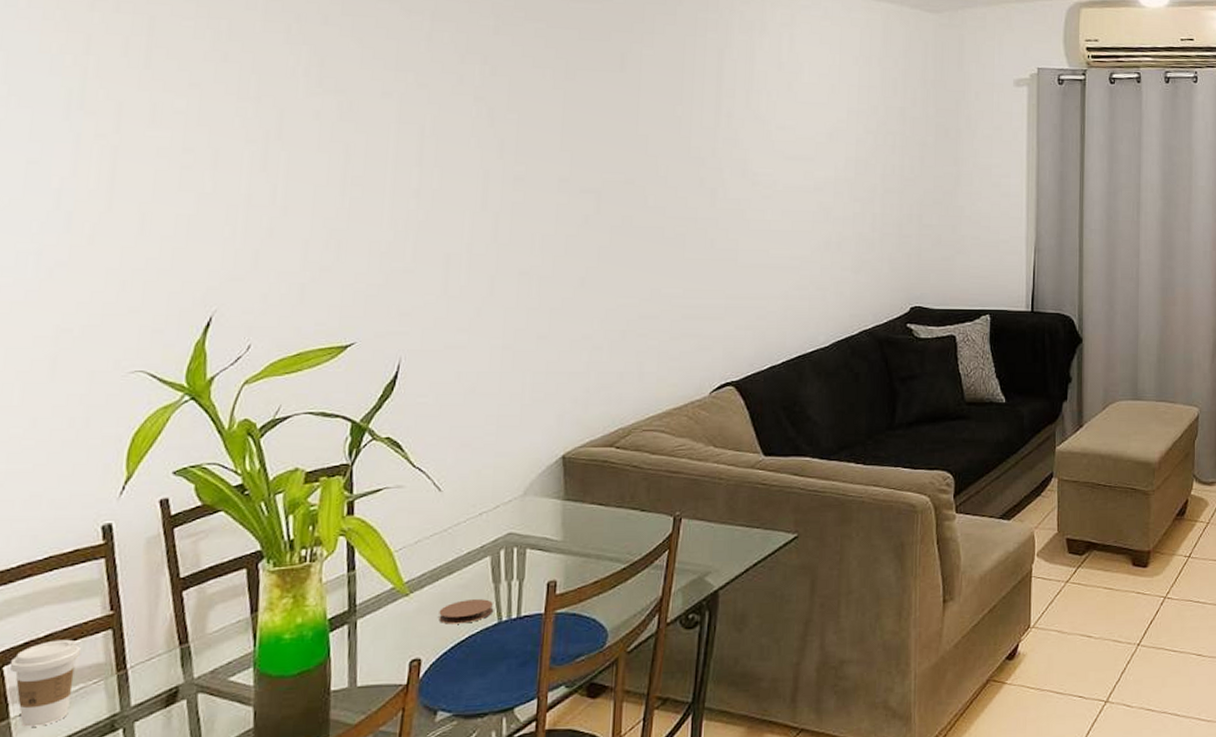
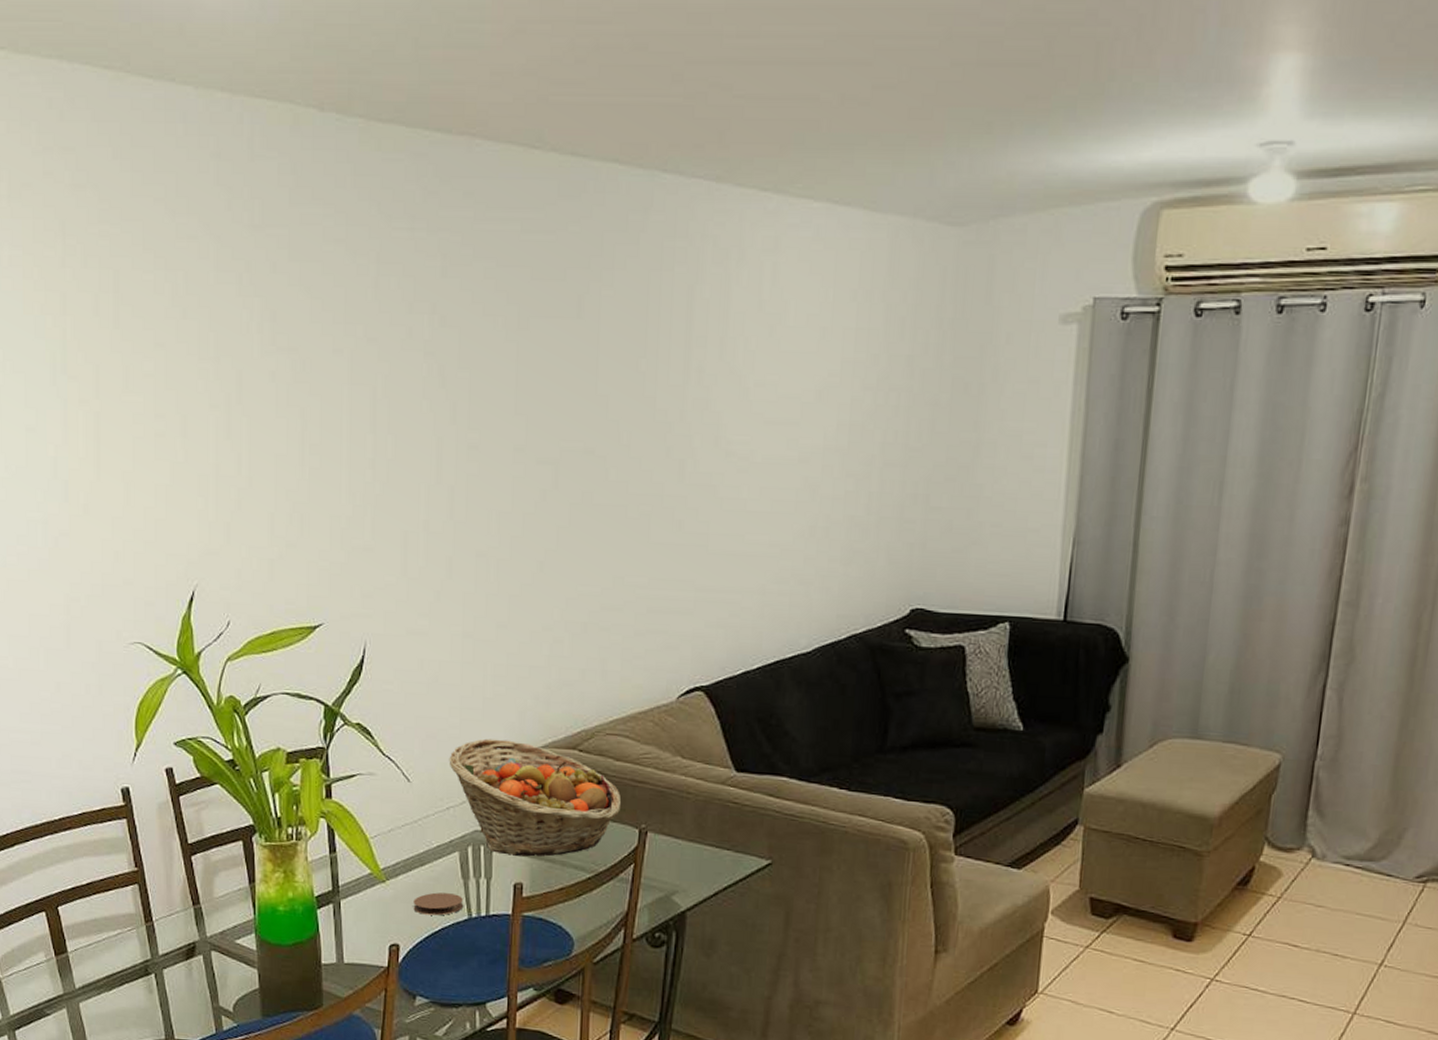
coffee cup: present [9,639,82,727] -> none [62,888,116,963]
fruit basket: none [483,443,657,555] -> present [449,738,622,857]

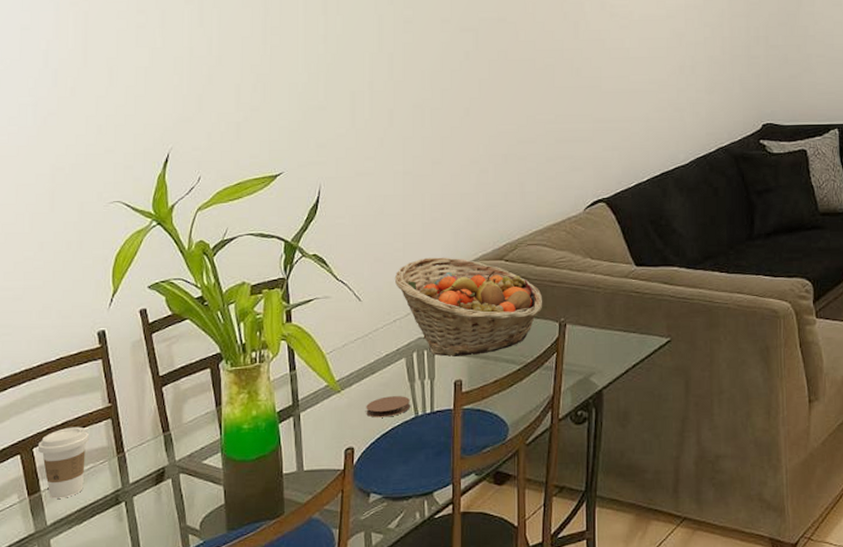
coffee cup: none [62,888,116,963] -> present [37,426,90,499]

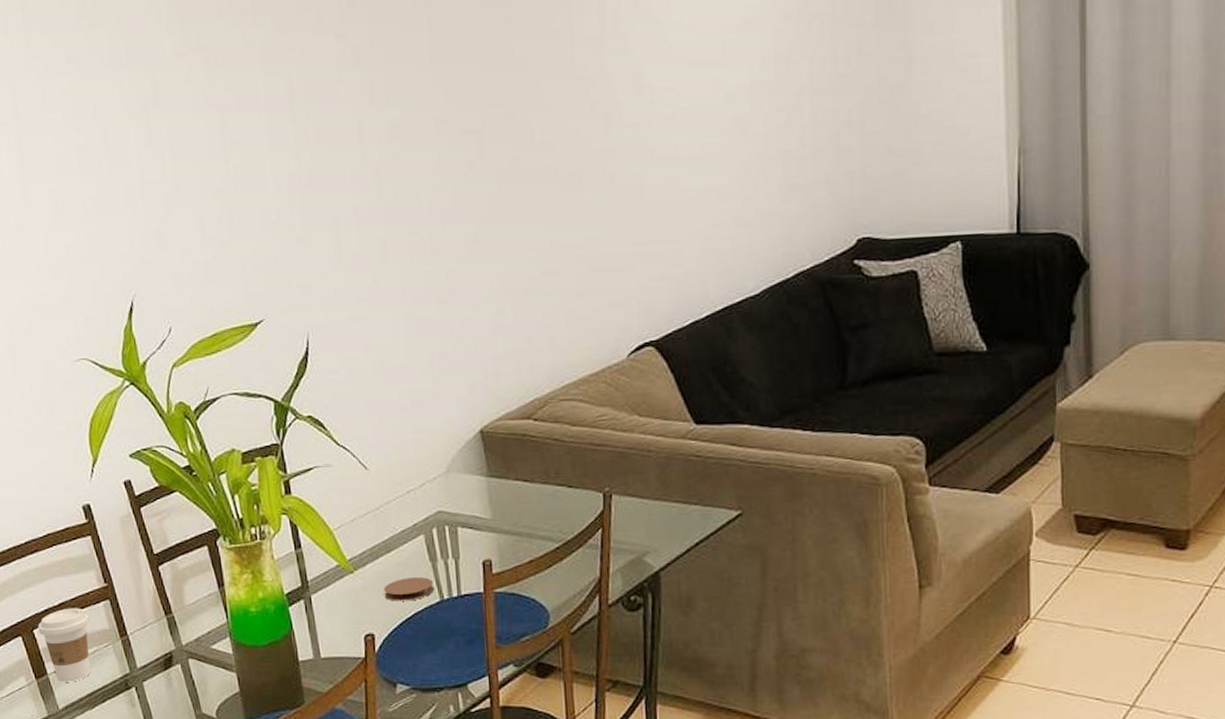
fruit basket: present [394,257,543,357] -> none [404,417,583,533]

